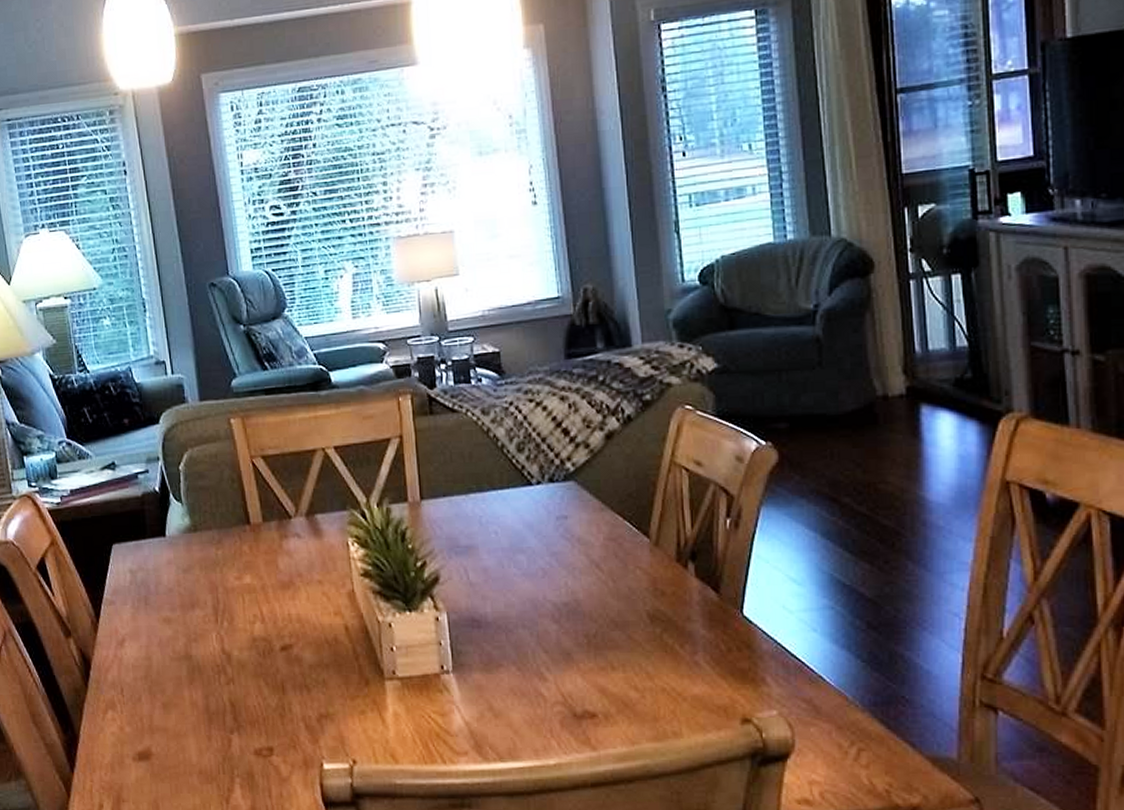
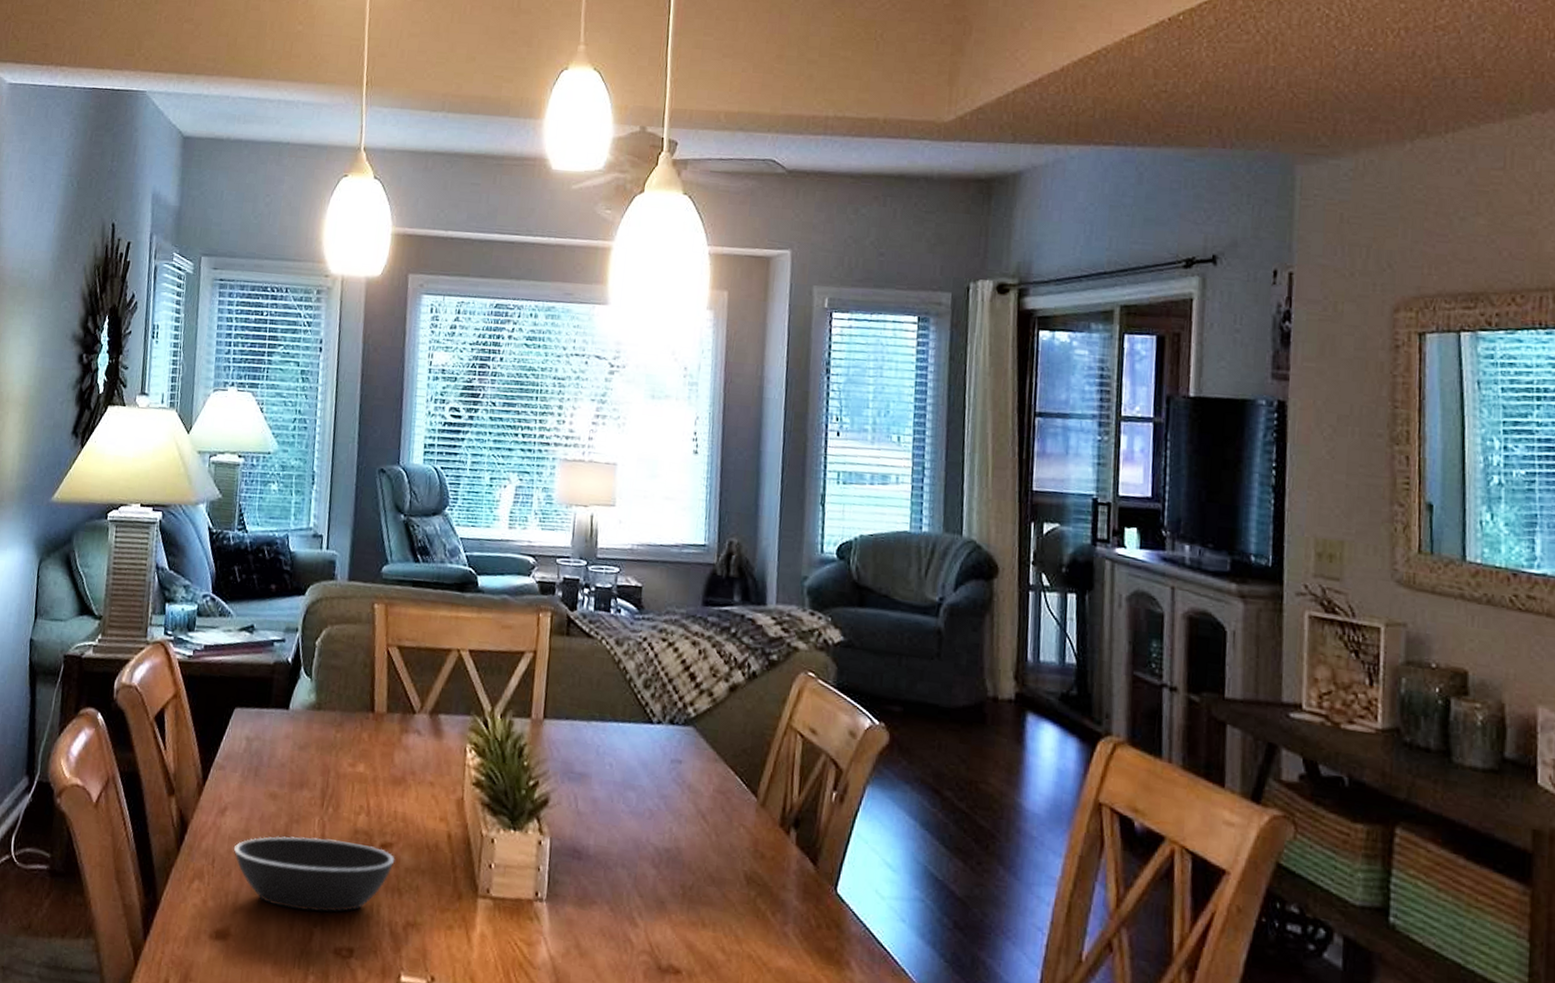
bowl: none [138,651,298,721] -> present [233,835,395,913]

